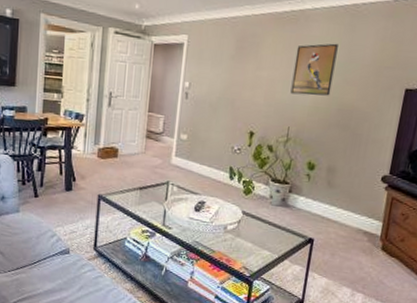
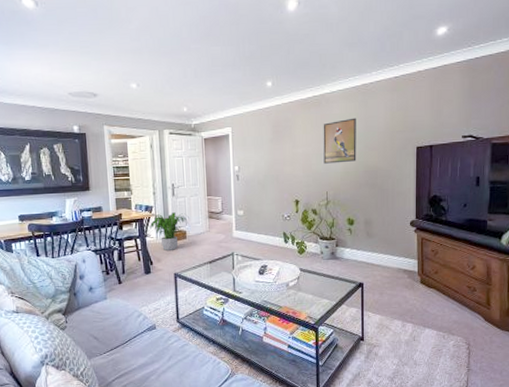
potted plant: none [78,124,124,169] -> present [150,212,189,251]

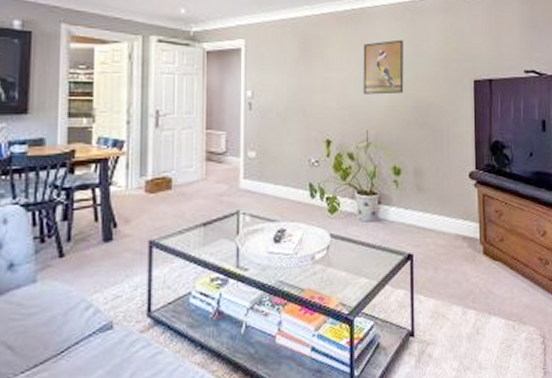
potted plant: present [150,212,189,251] -> none [118,151,178,206]

